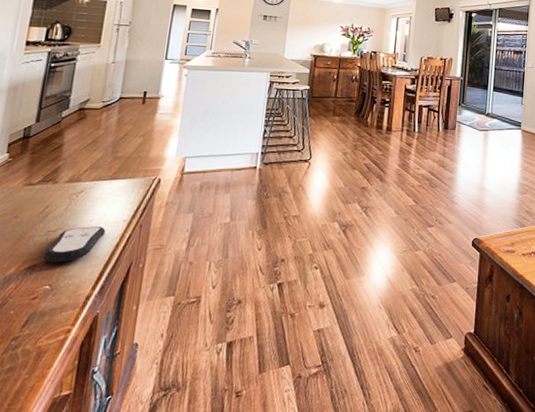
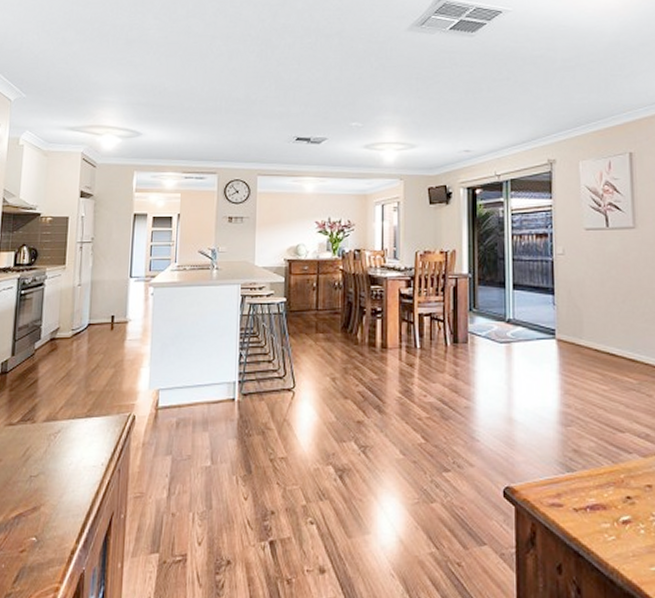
remote control: present [43,226,106,263] -> none [28,471,85,512]

